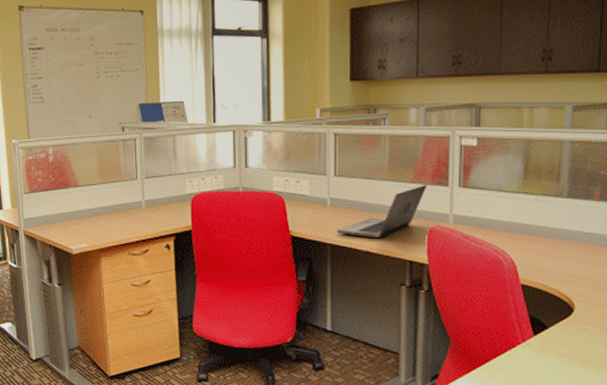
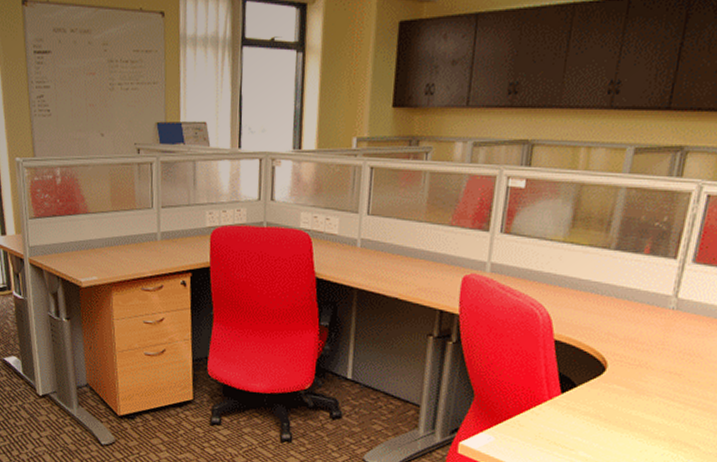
laptop: present [337,185,427,237] -> none [366,229,467,284]

